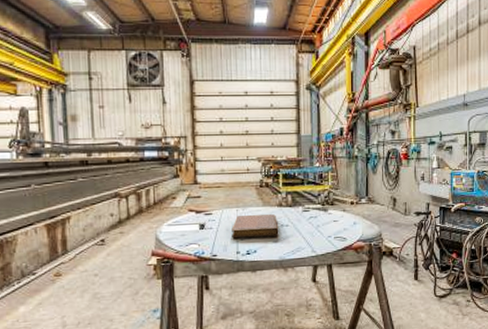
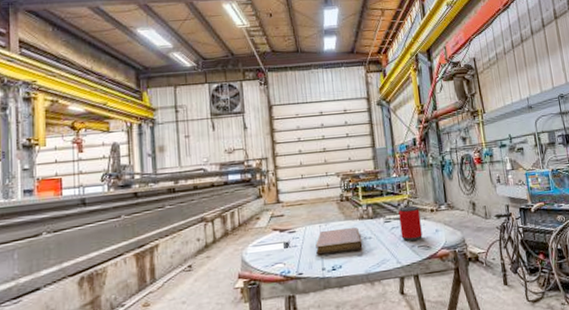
beverage can: none [318,196,340,232] -> present [398,205,423,242]

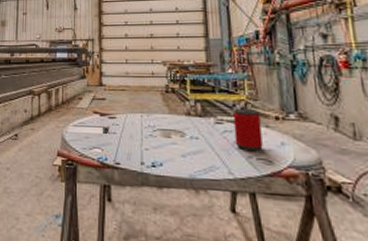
notebook: present [315,227,363,255] -> none [136,121,188,150]

